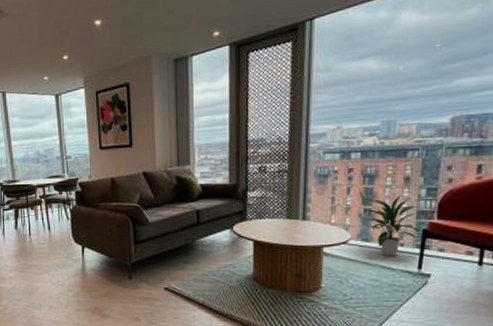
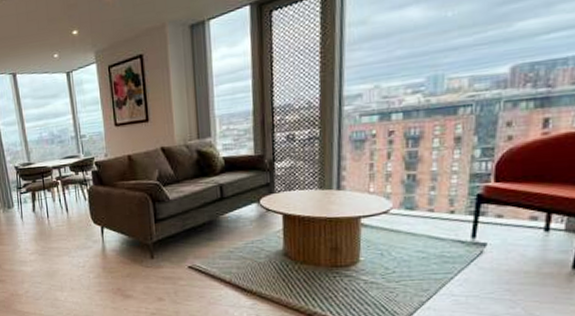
indoor plant: present [364,194,420,256] -> none [407,156,473,225]

